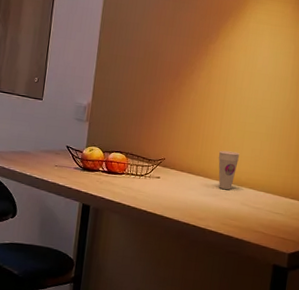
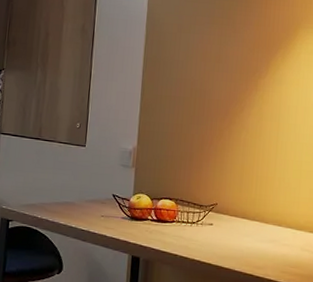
cup: present [218,150,240,190] -> none [274,192,297,235]

